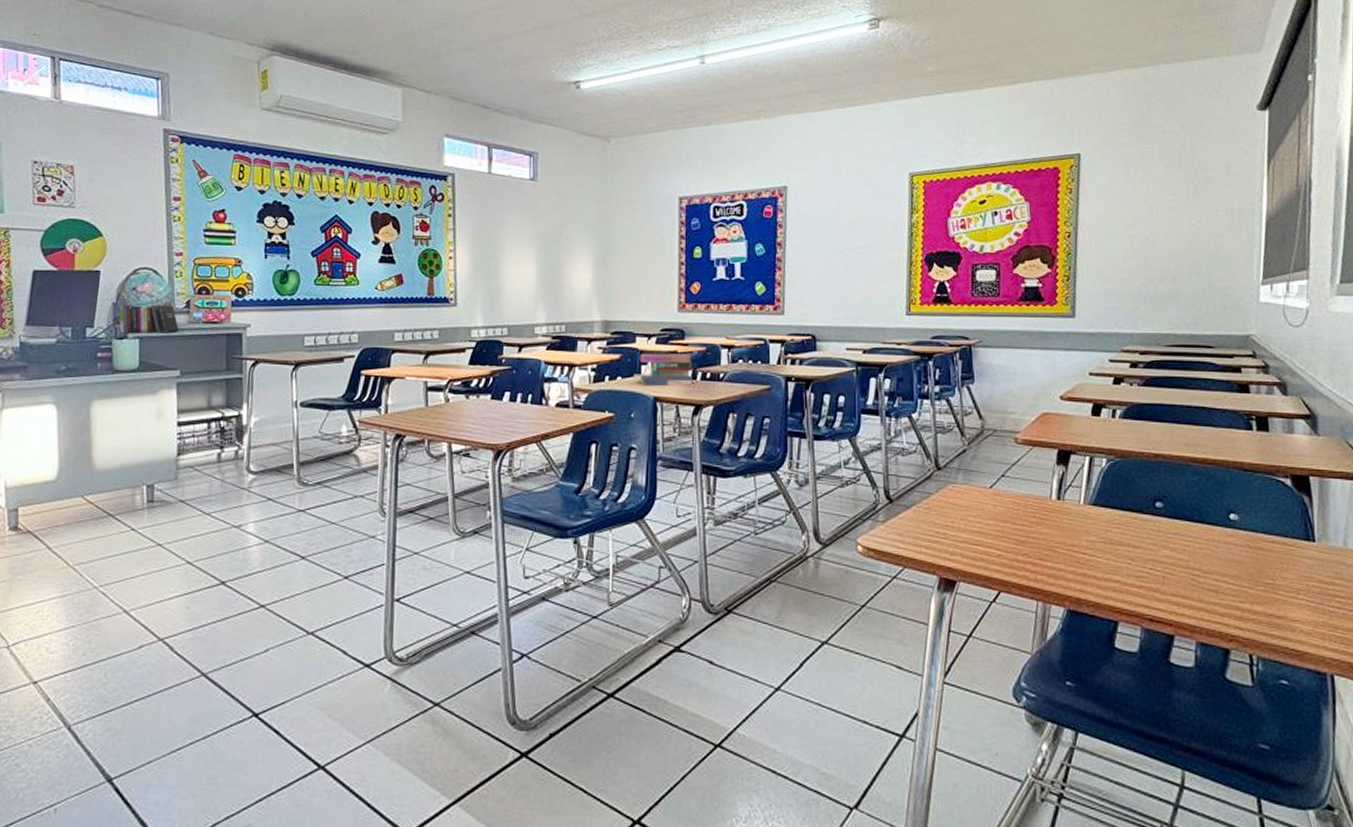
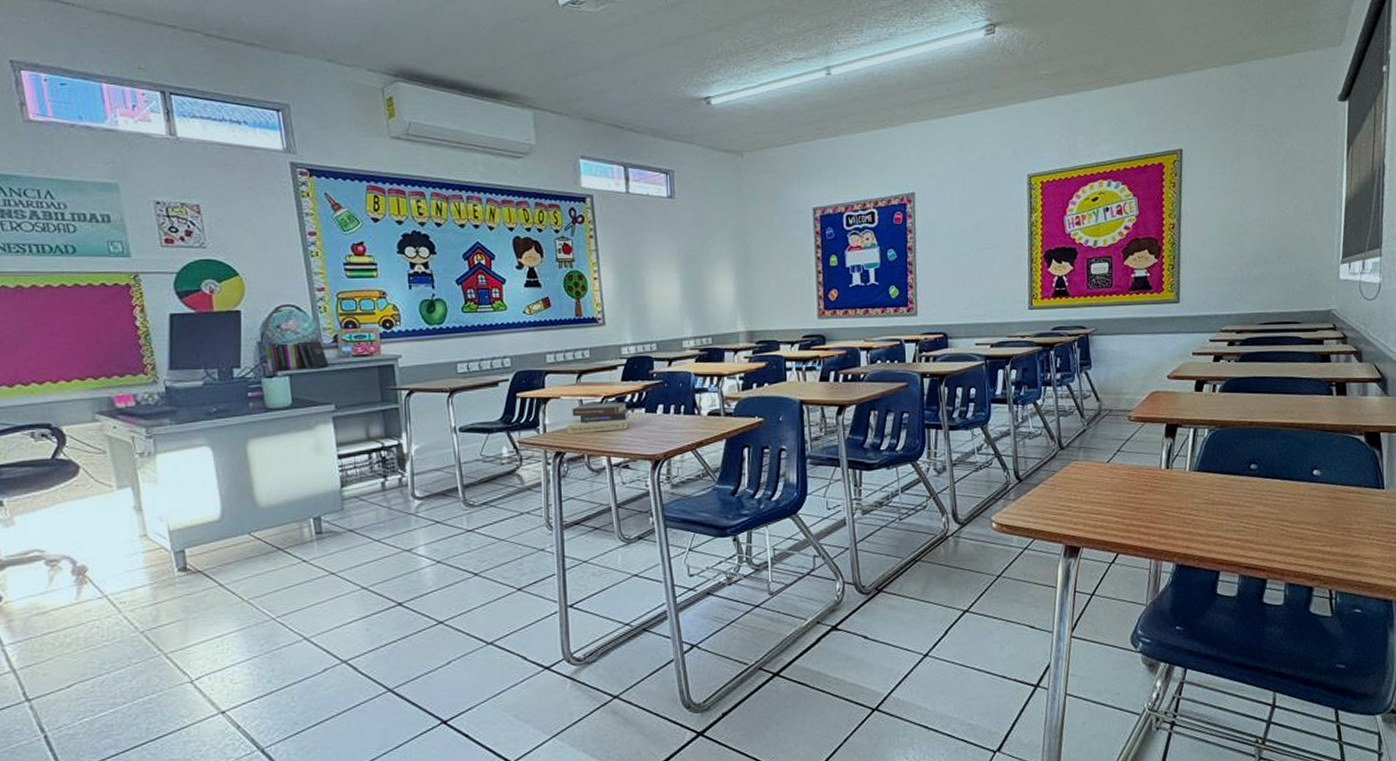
books: none [409,386,475,417] -> present [567,403,630,435]
books: present [634,353,694,386] -> none [780,358,836,390]

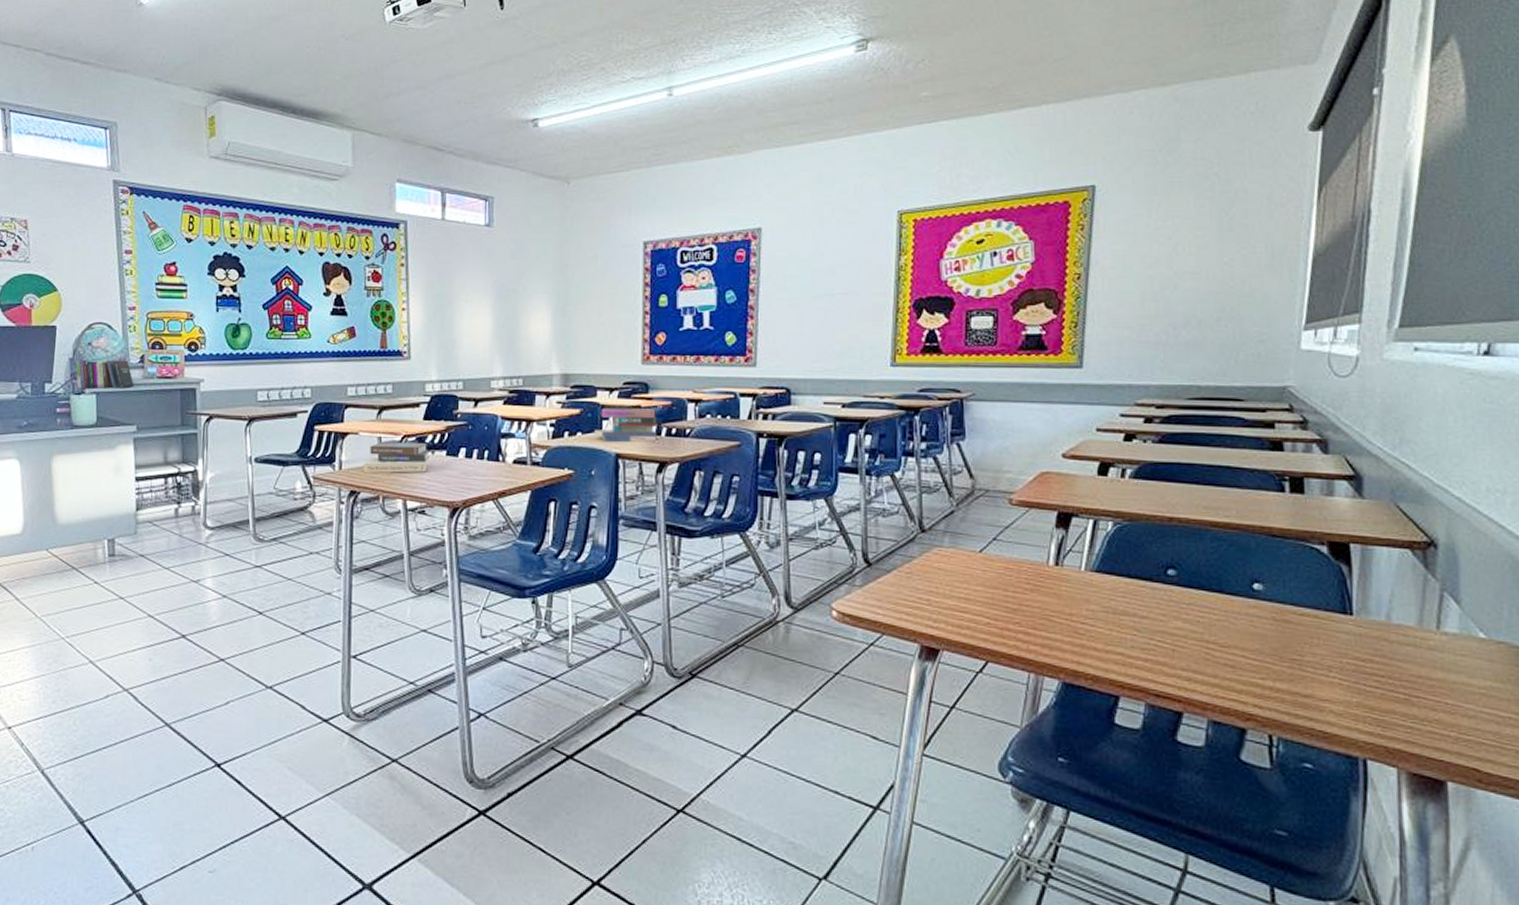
books: none [780,358,836,390] -> present [595,407,659,442]

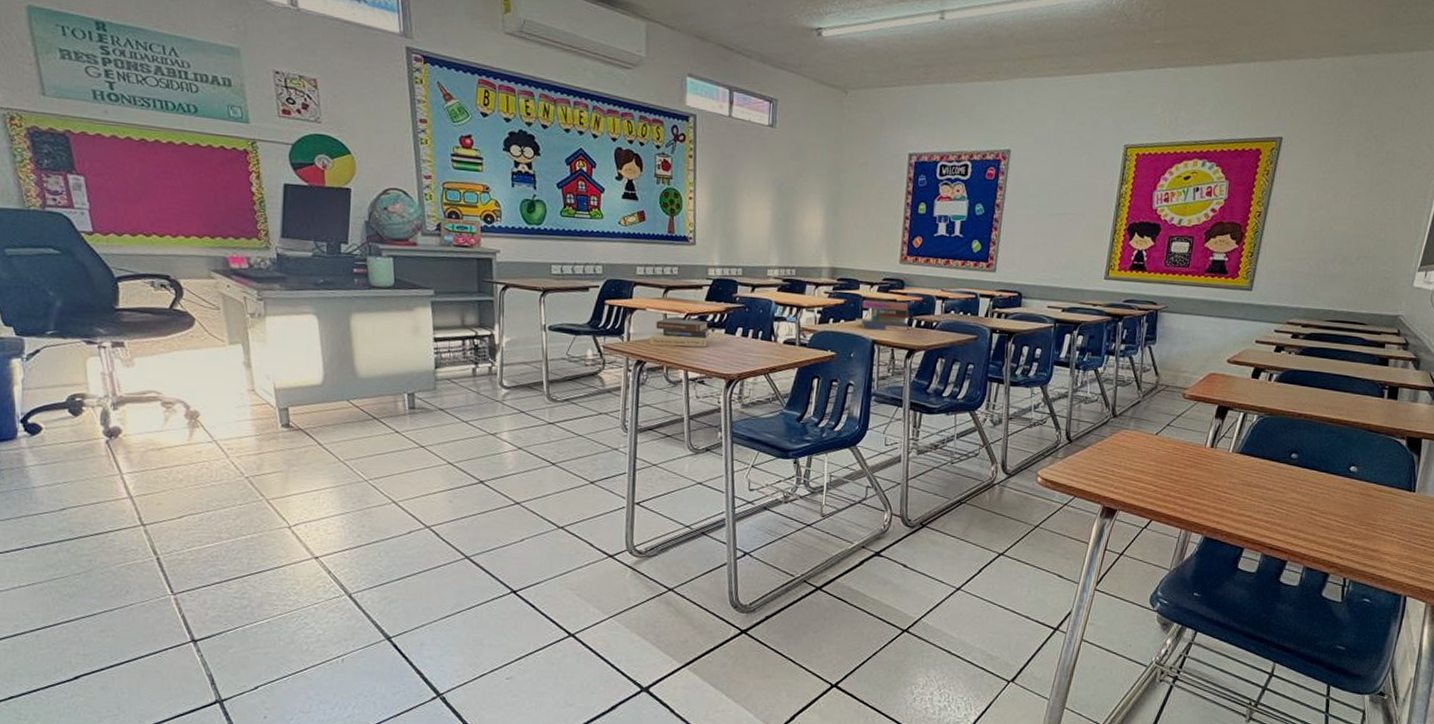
books: present [75,360,134,390] -> none [371,224,431,255]

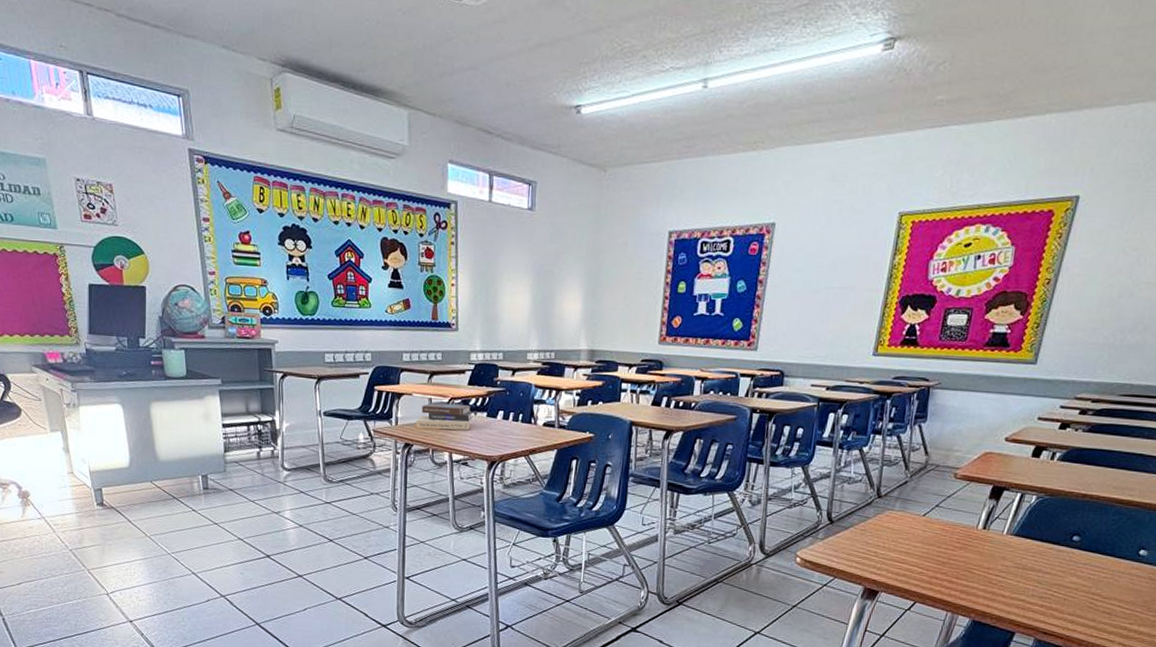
books: present [855,299,911,332] -> none [614,381,669,413]

